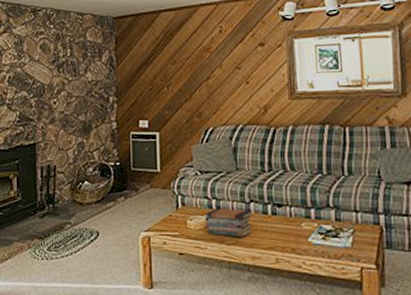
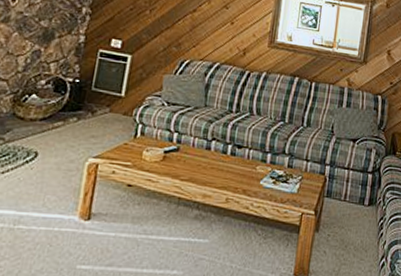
book stack: present [206,209,253,238] -> none [163,142,213,174]

